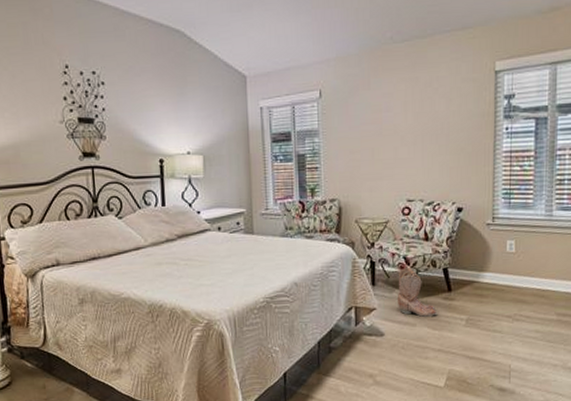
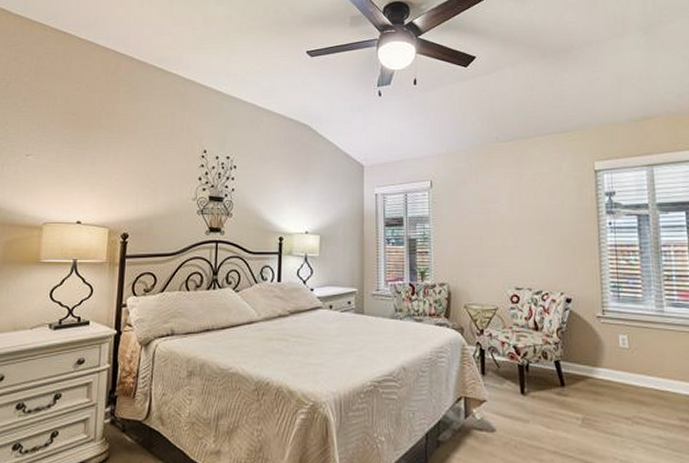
boots: present [397,268,438,317] -> none [508,358,552,413]

